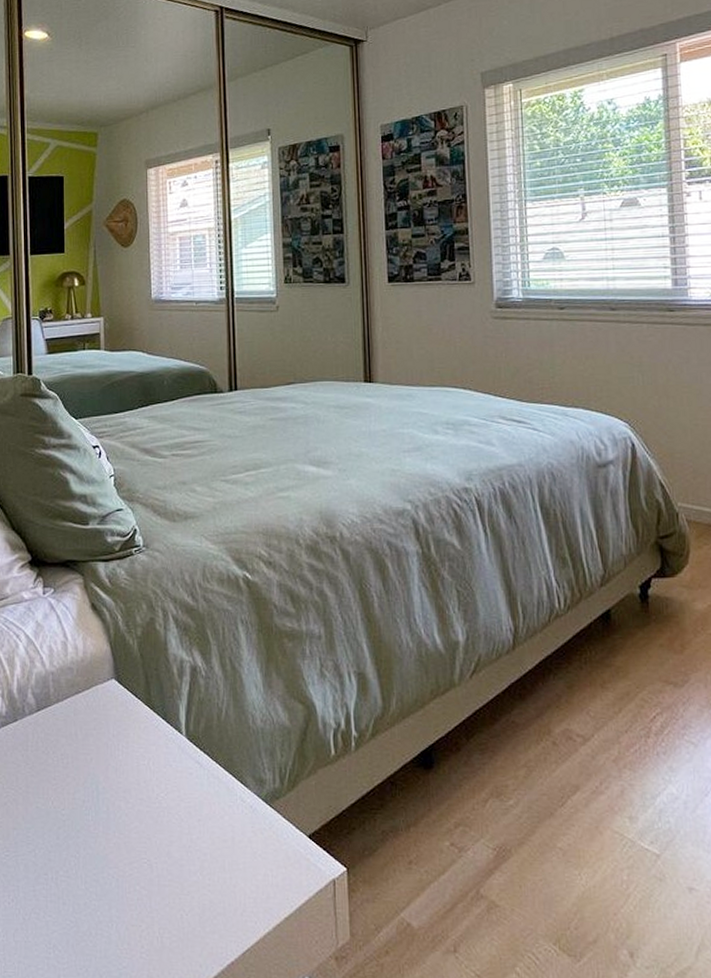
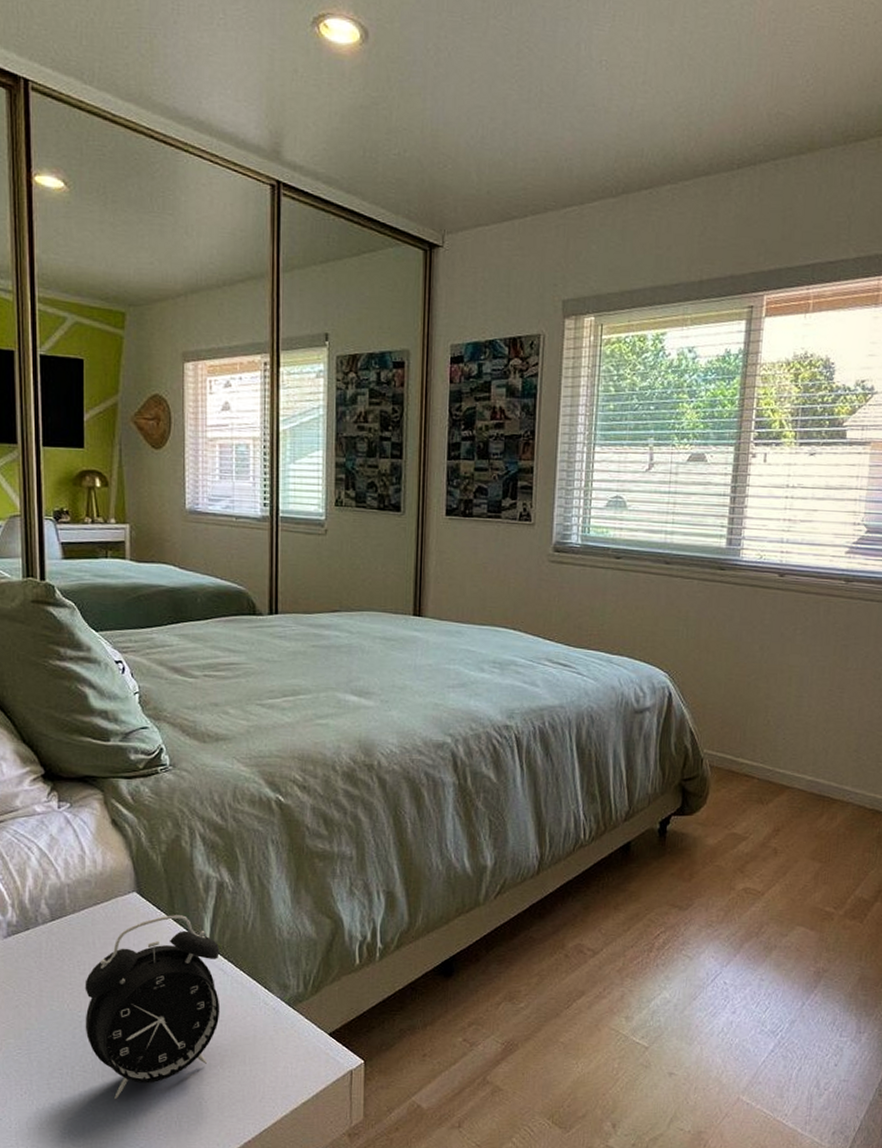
alarm clock: none [68,703,198,910] -> present [85,915,220,1100]

